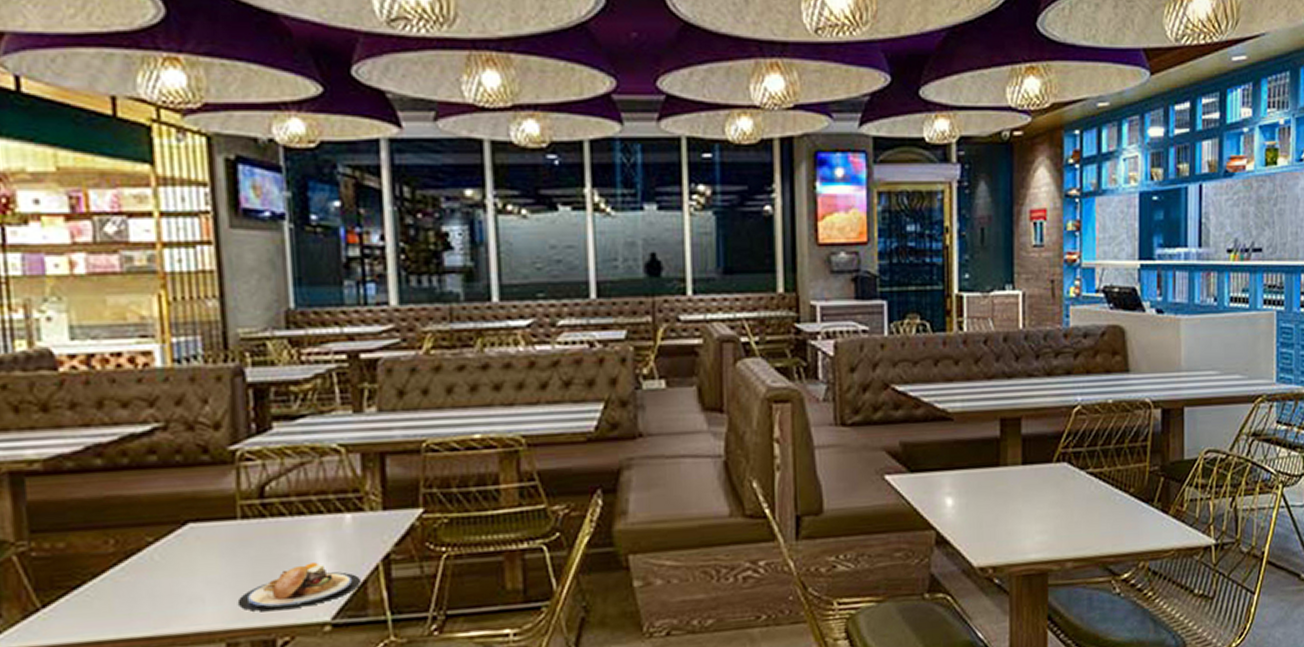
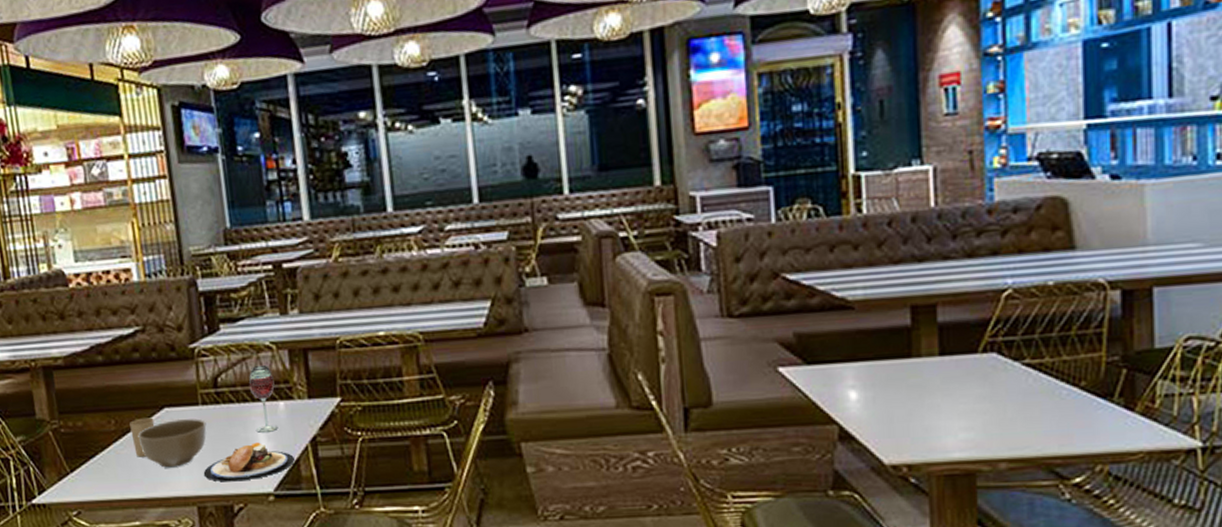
cup: none [136,535,173,585] -> present [130,417,155,457]
bowl: none [147,536,246,597] -> present [138,419,207,468]
wineglass: none [306,470,342,551] -> present [248,364,278,433]

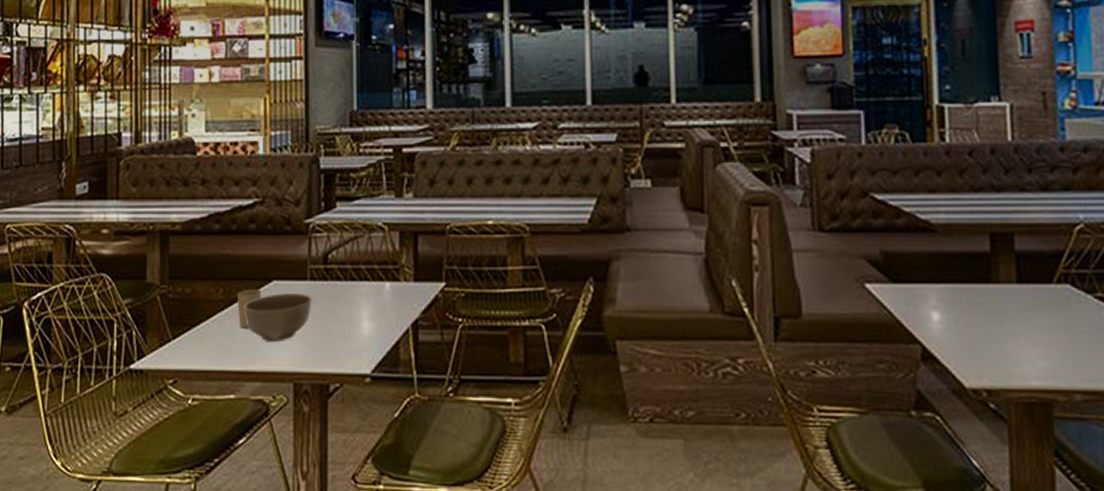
plate: present [203,442,295,482] -> none [303,322,394,360]
wineglass: present [248,364,278,433] -> none [358,244,383,312]

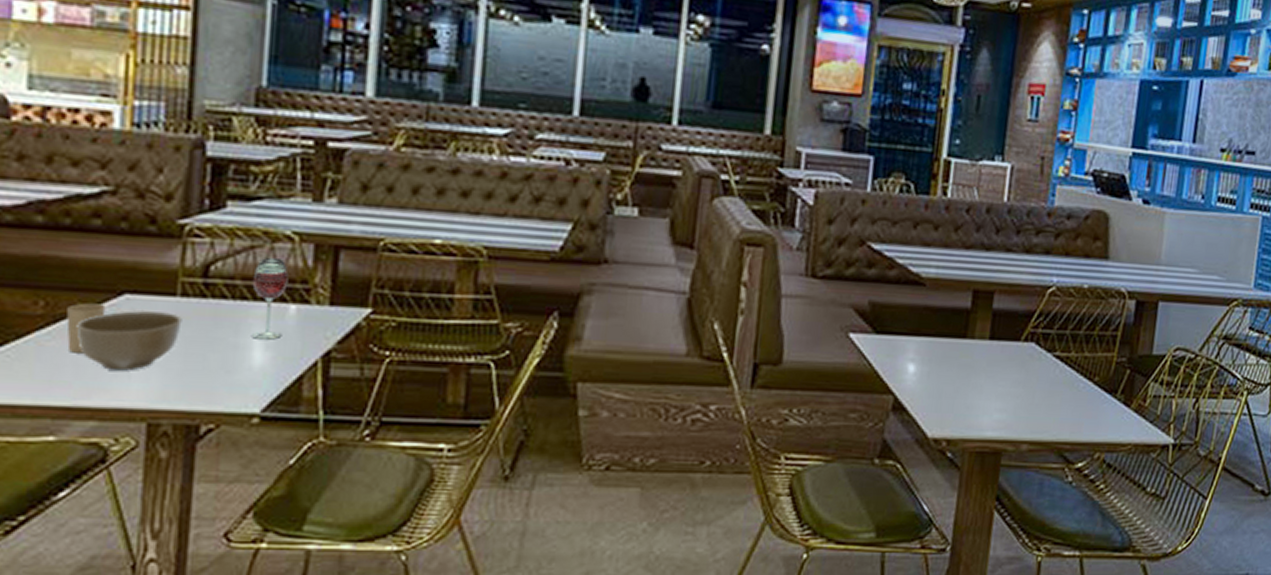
wineglass: none [358,244,383,312] -> present [252,257,289,340]

